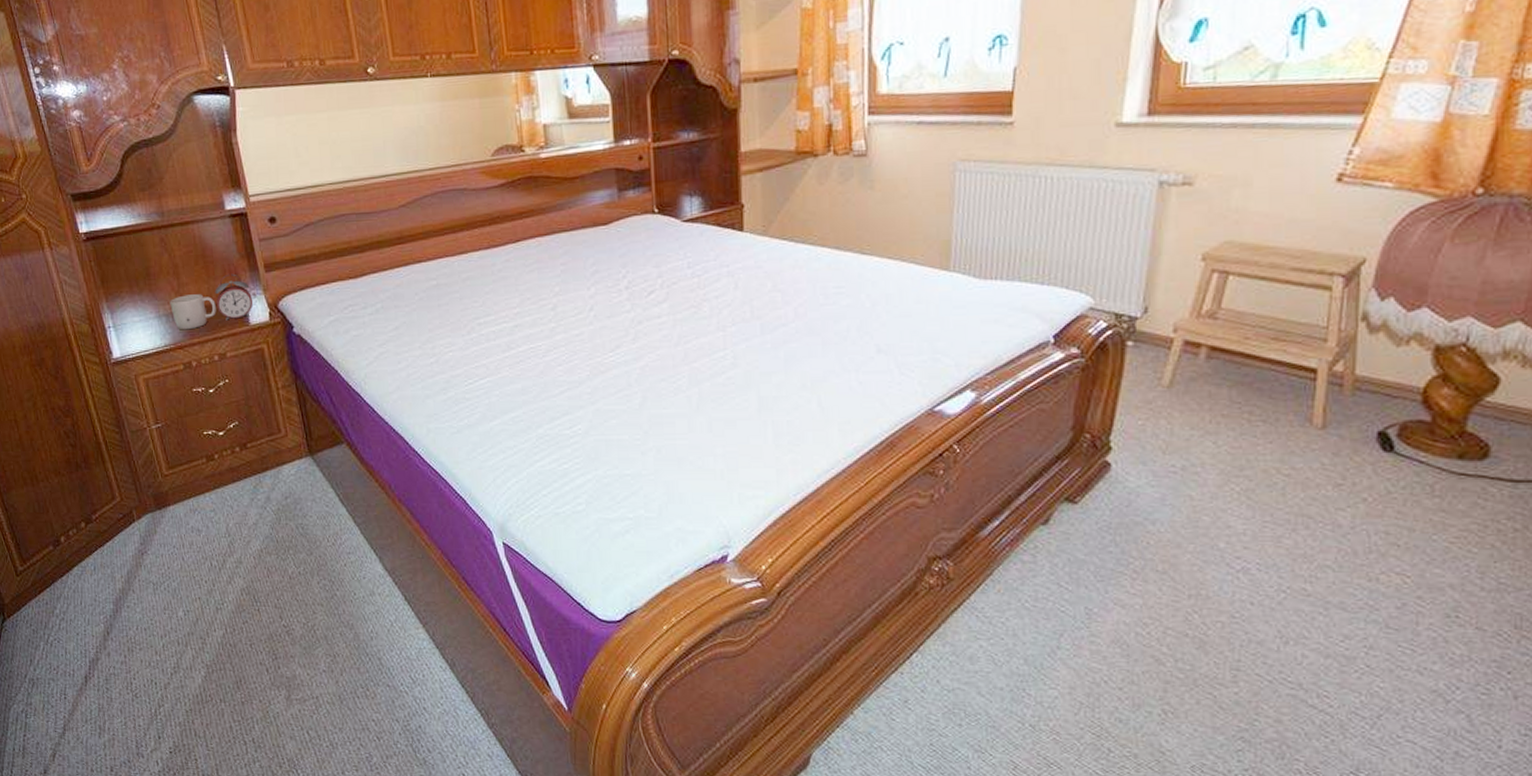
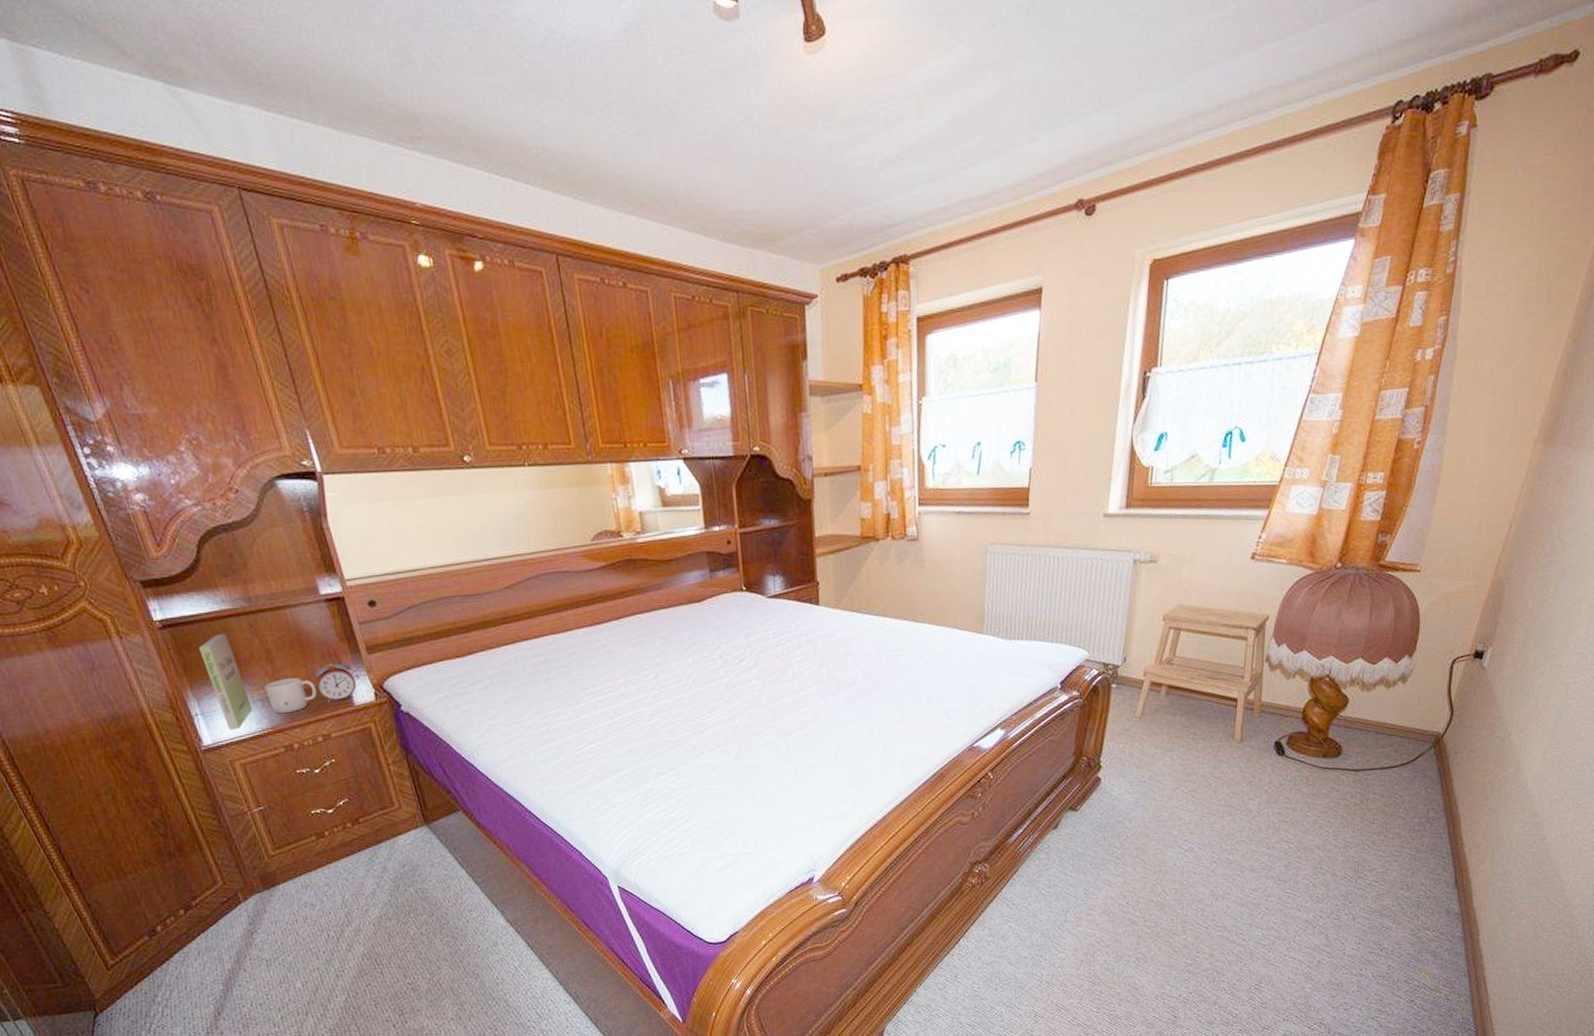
book: none [115,247,158,344] -> present [198,633,253,730]

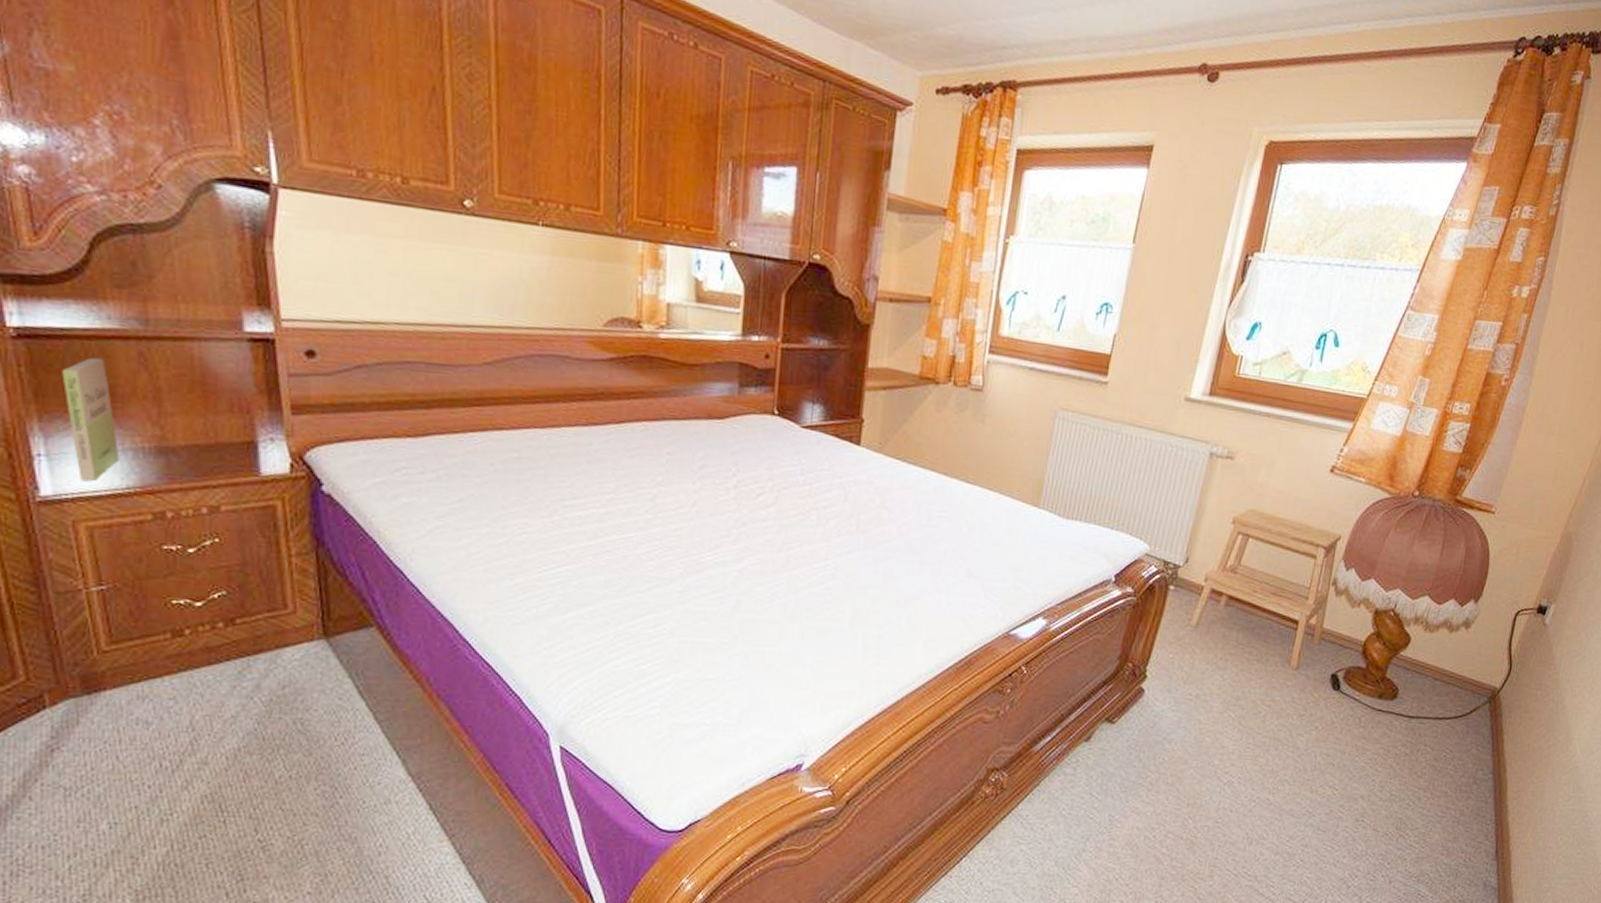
mug: present [264,678,317,714] -> none [142,427,213,472]
alarm clock: present [314,656,356,702] -> none [214,409,268,466]

